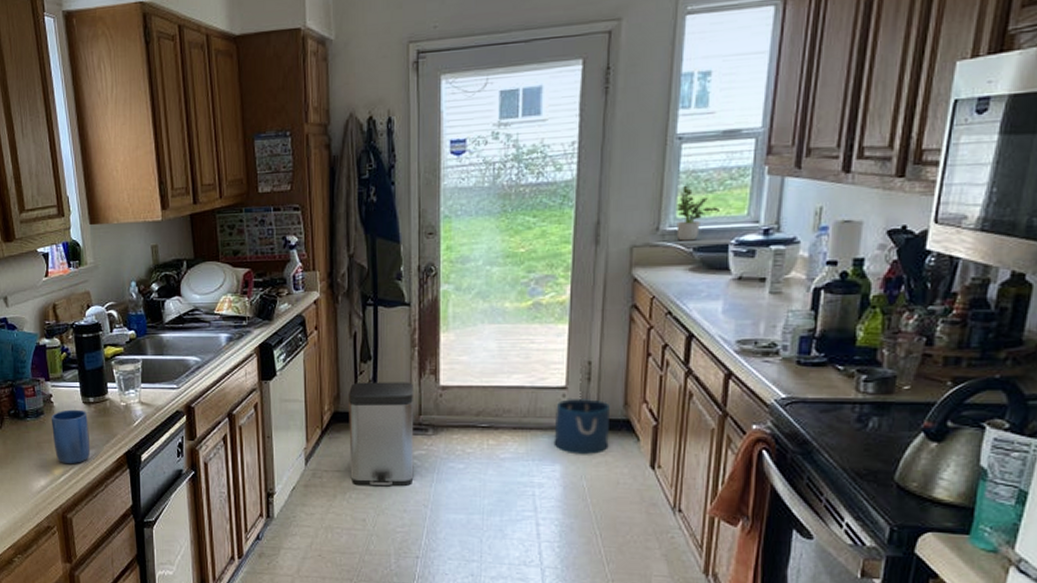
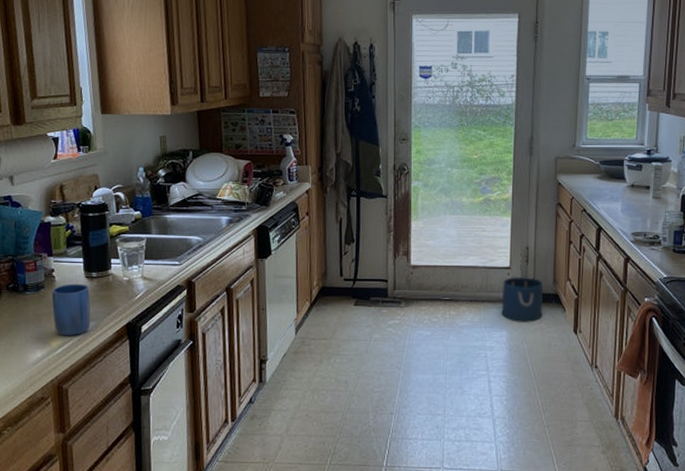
pedal bin: present [348,382,414,487] -> none [333,261,390,352]
potted plant: present [676,185,721,241] -> none [588,114,618,156]

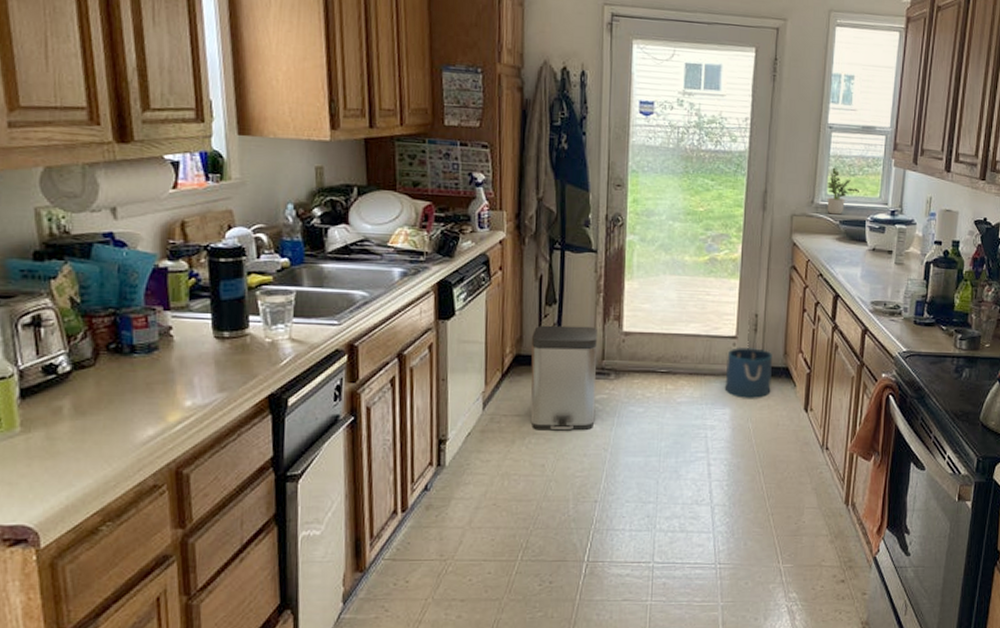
mug: present [51,284,91,335] -> none [168,345,222,409]
pedal bin: none [333,261,390,352] -> present [530,325,597,431]
potted plant: none [588,114,618,156] -> present [827,167,860,215]

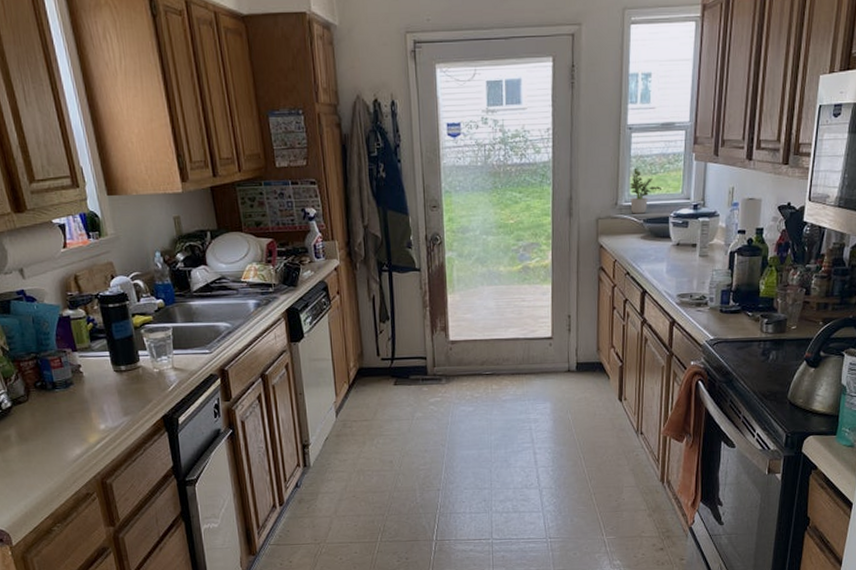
pedal bin: present [530,325,597,431] -> none [370,338,432,432]
bucket: present [724,346,772,401] -> none [544,346,587,394]

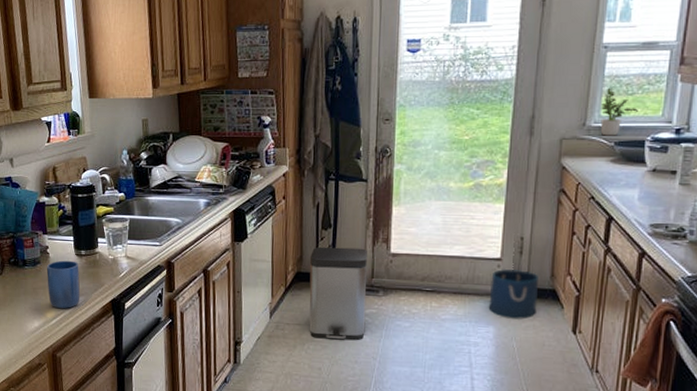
mug: none [81,378,127,431] -> present [46,260,81,308]
pedal bin: none [370,338,432,432] -> present [309,246,367,341]
bucket: none [544,346,587,394] -> present [488,268,538,321]

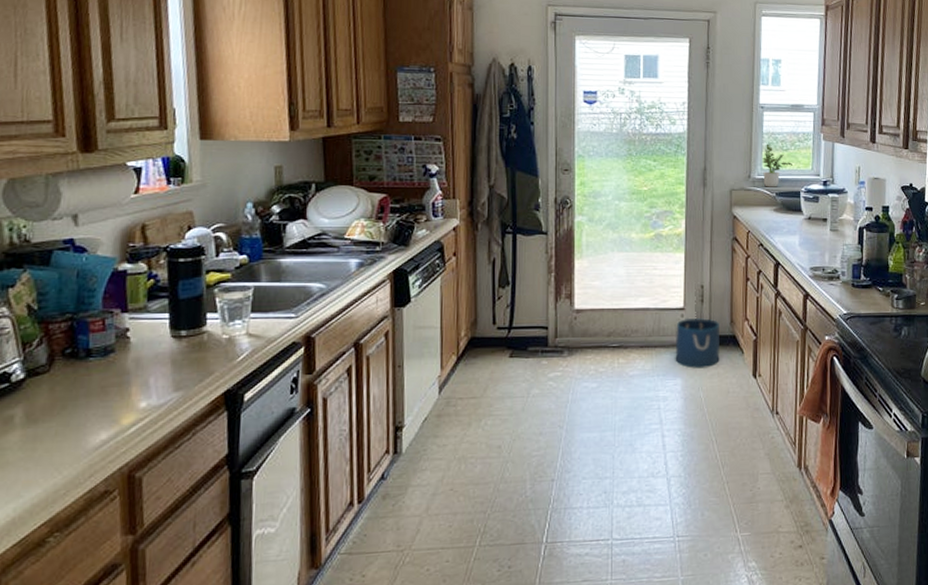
mug: present [46,260,81,308] -> none [124,345,178,410]
pedal bin: present [309,246,367,341] -> none [485,306,550,412]

